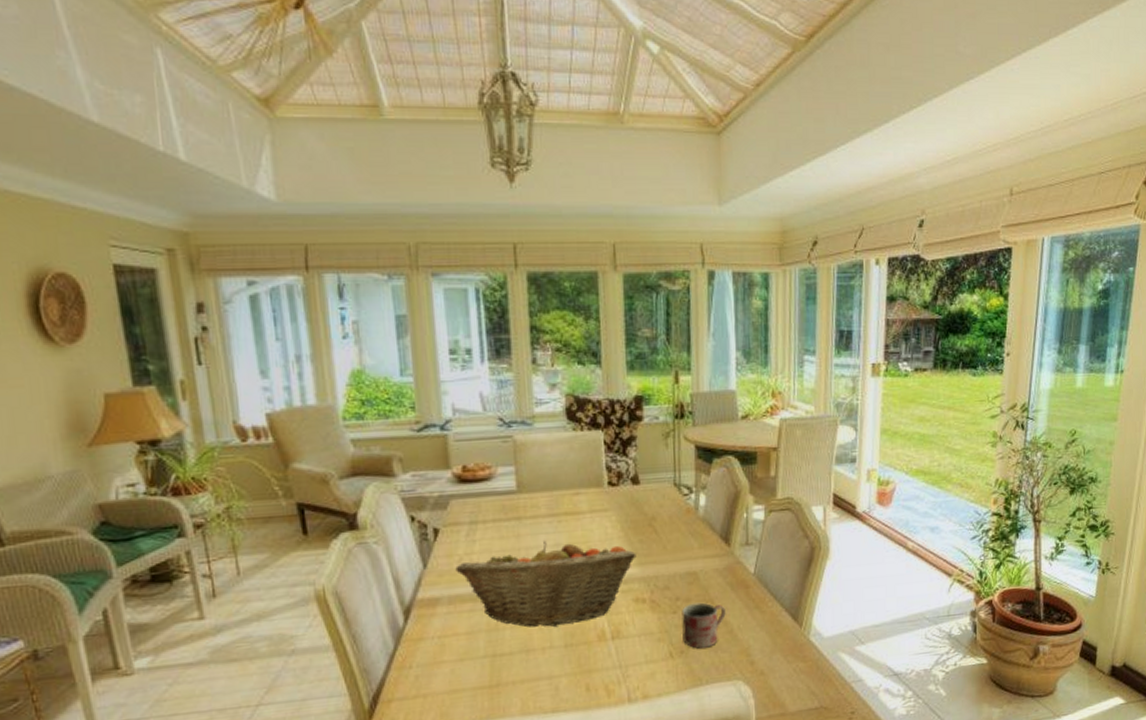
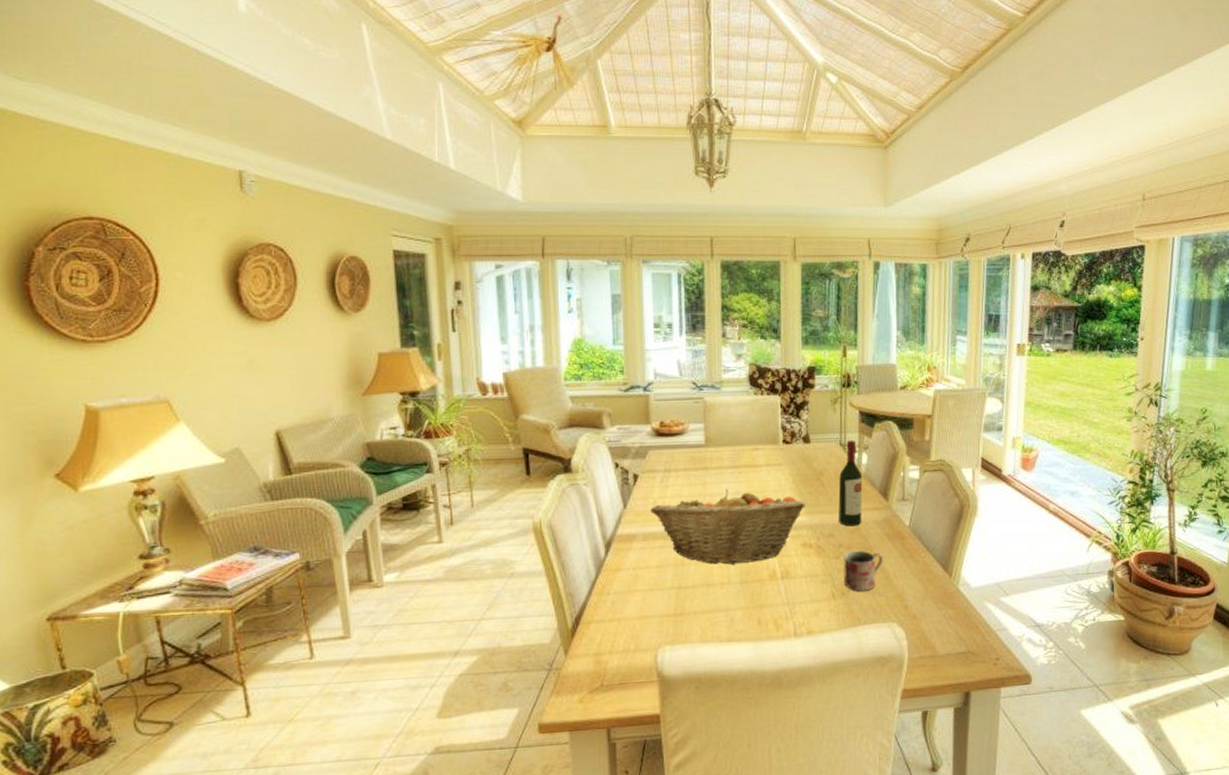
wine bottle: none [673,479,701,577] -> present [838,440,863,526]

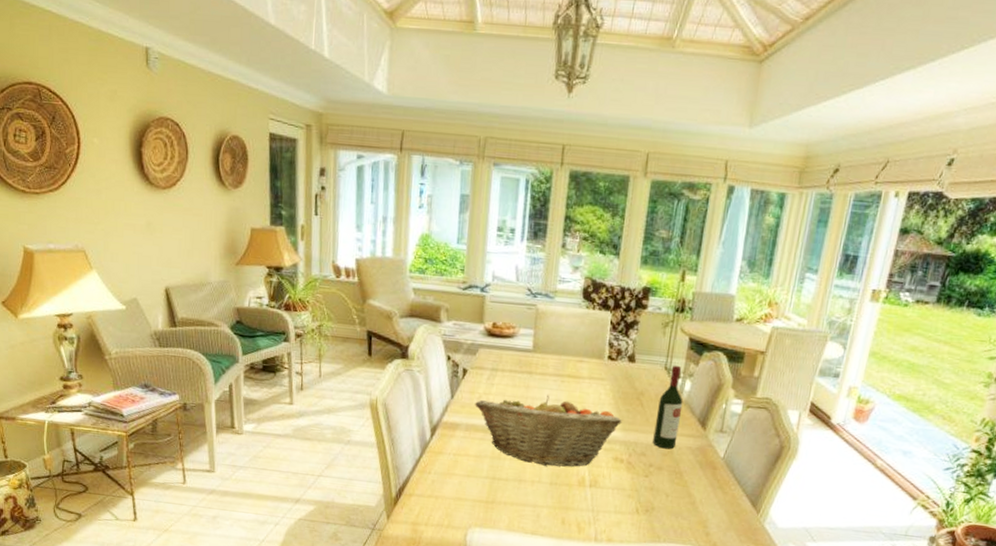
mug: present [844,550,883,591] -> none [649,472,692,512]

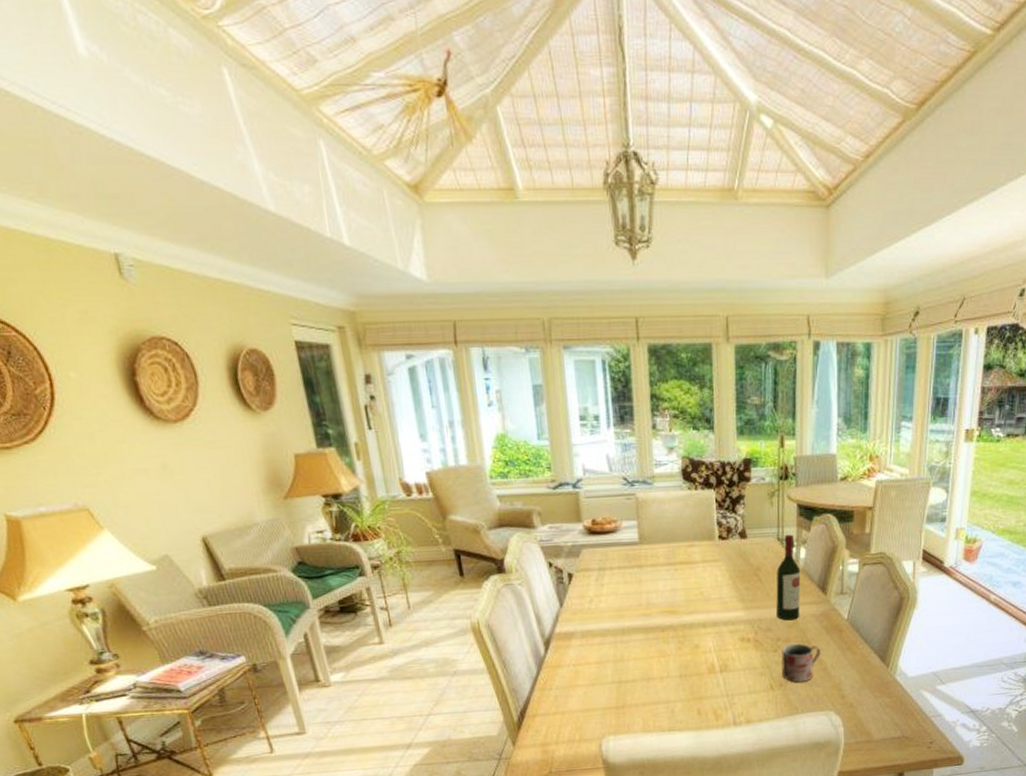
fruit basket: present [475,395,622,467] -> none [587,586,743,660]
mug: none [649,472,692,512] -> present [781,643,821,683]

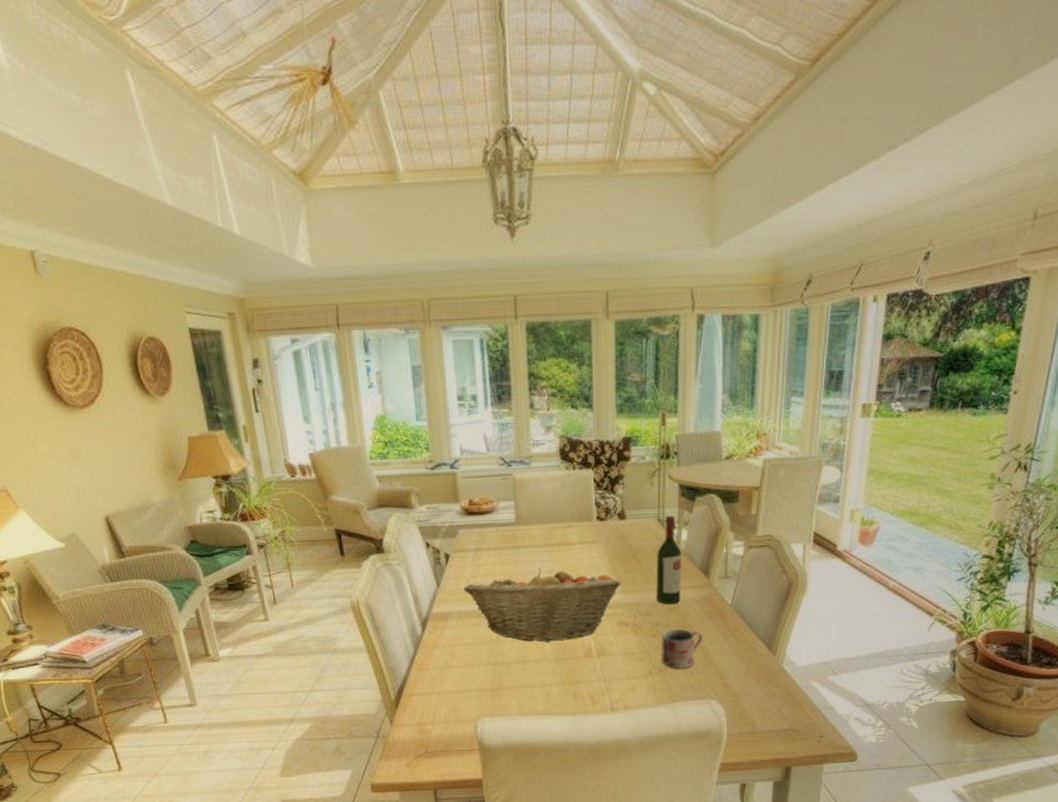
fruit basket: none [587,586,743,660] -> present [463,567,621,642]

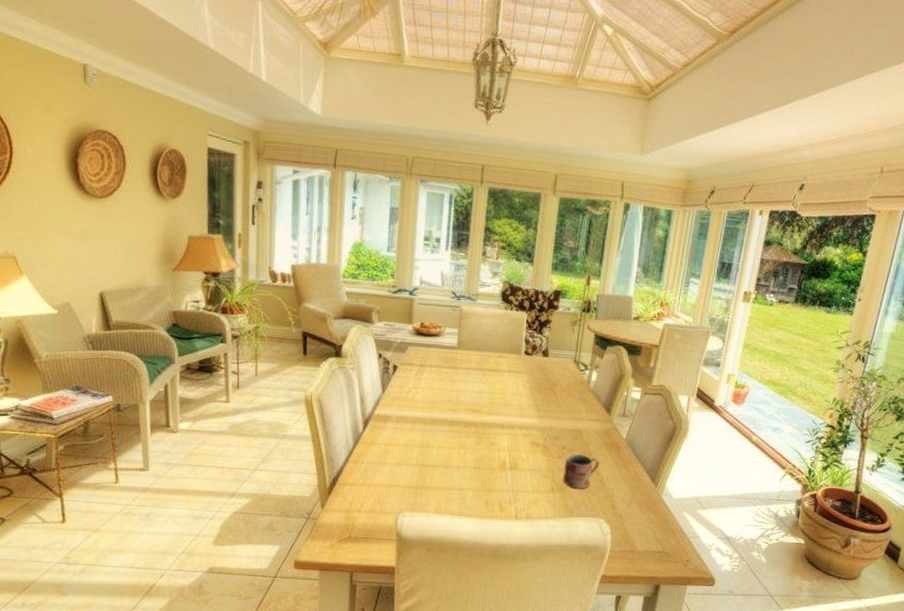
fruit basket: present [463,567,621,642] -> none [404,387,538,452]
wine bottle: present [656,515,682,605] -> none [565,358,591,433]

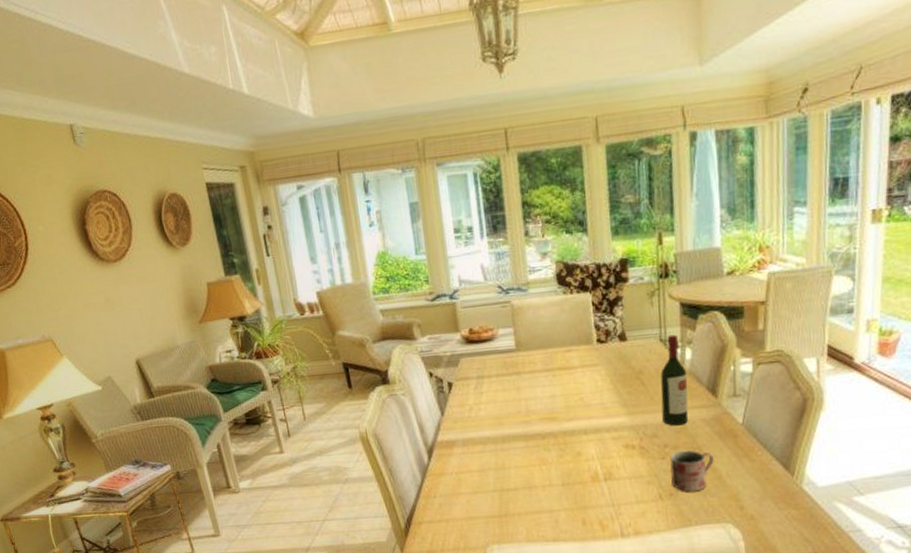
wine bottle: none [565,358,591,433] -> present [660,334,689,426]

